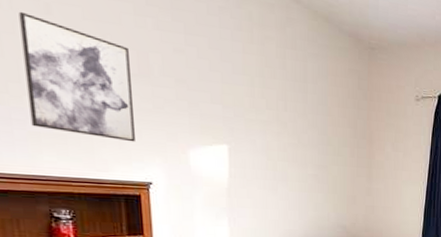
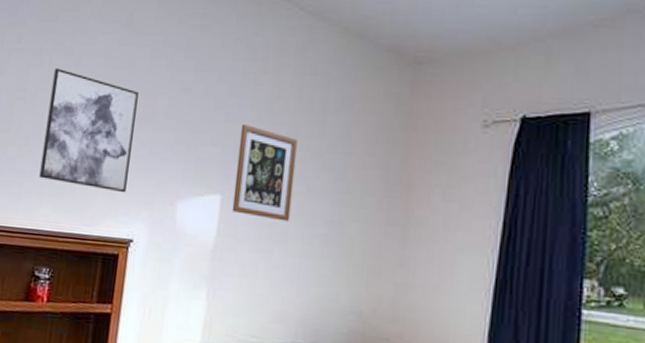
wall art: none [237,86,288,166] -> present [231,123,298,222]

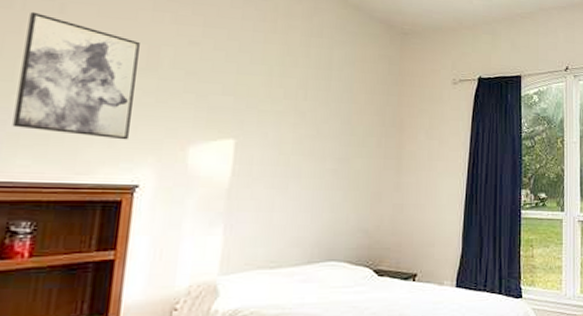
wall art: present [231,123,298,222] -> none [246,76,308,160]

